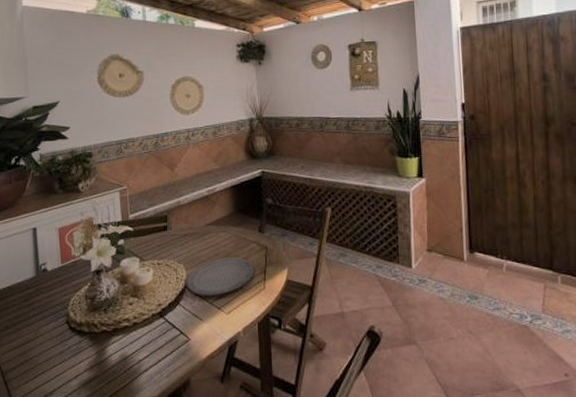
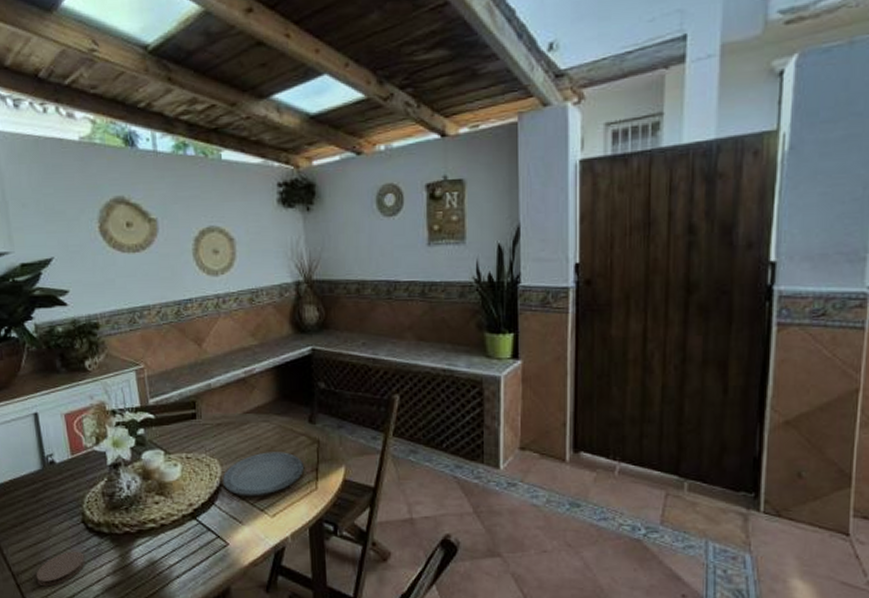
coaster: none [22,349,66,383] -> present [36,551,85,587]

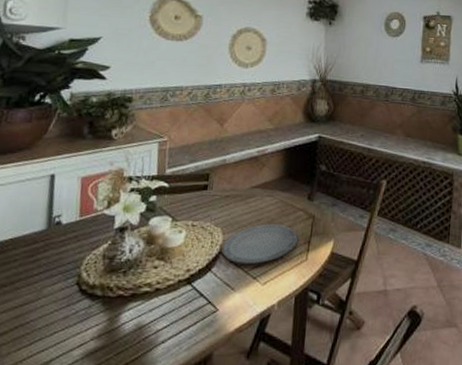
coaster: present [36,551,85,587] -> none [14,313,72,351]

